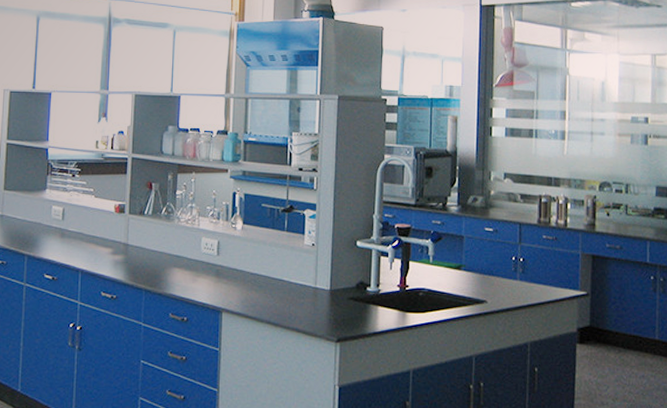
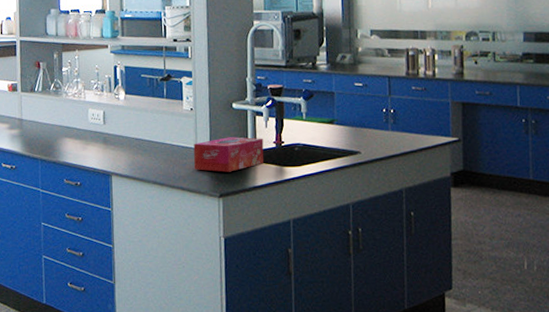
tissue box: none [311,277,387,315] -> present [193,137,264,172]

